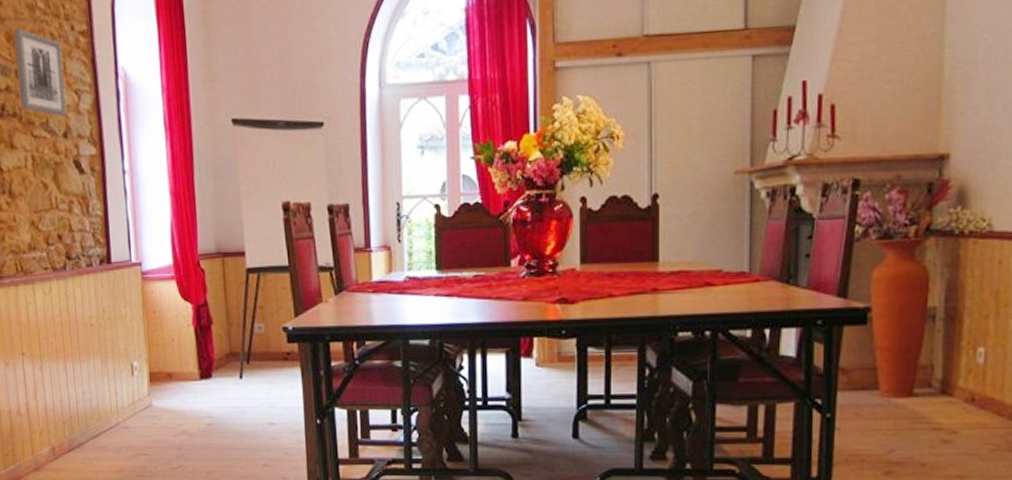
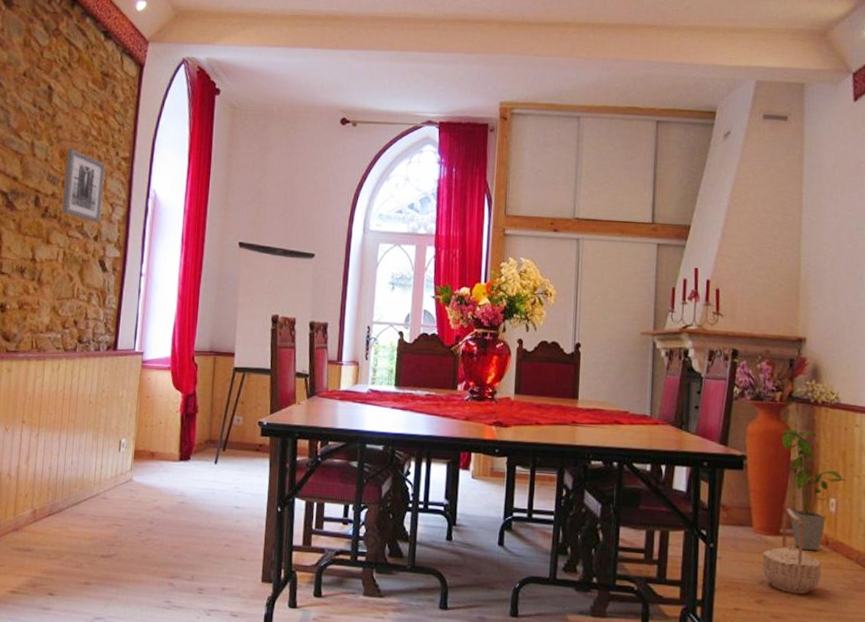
basket: none [891,363,965,462] -> present [762,507,822,595]
house plant: none [916,269,999,411] -> present [781,429,847,551]

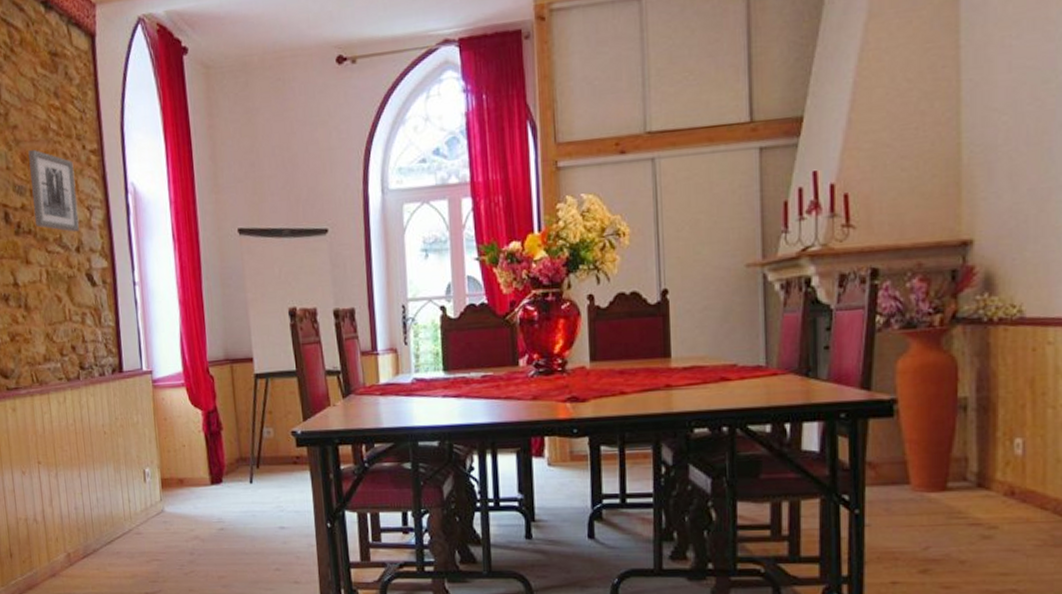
basket: present [762,507,822,595] -> none [925,456,1006,559]
house plant: present [781,429,847,551] -> none [944,357,1037,505]

